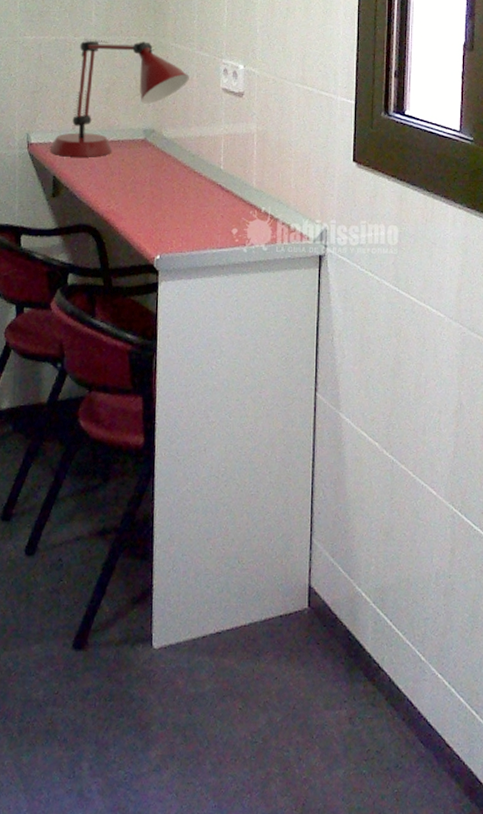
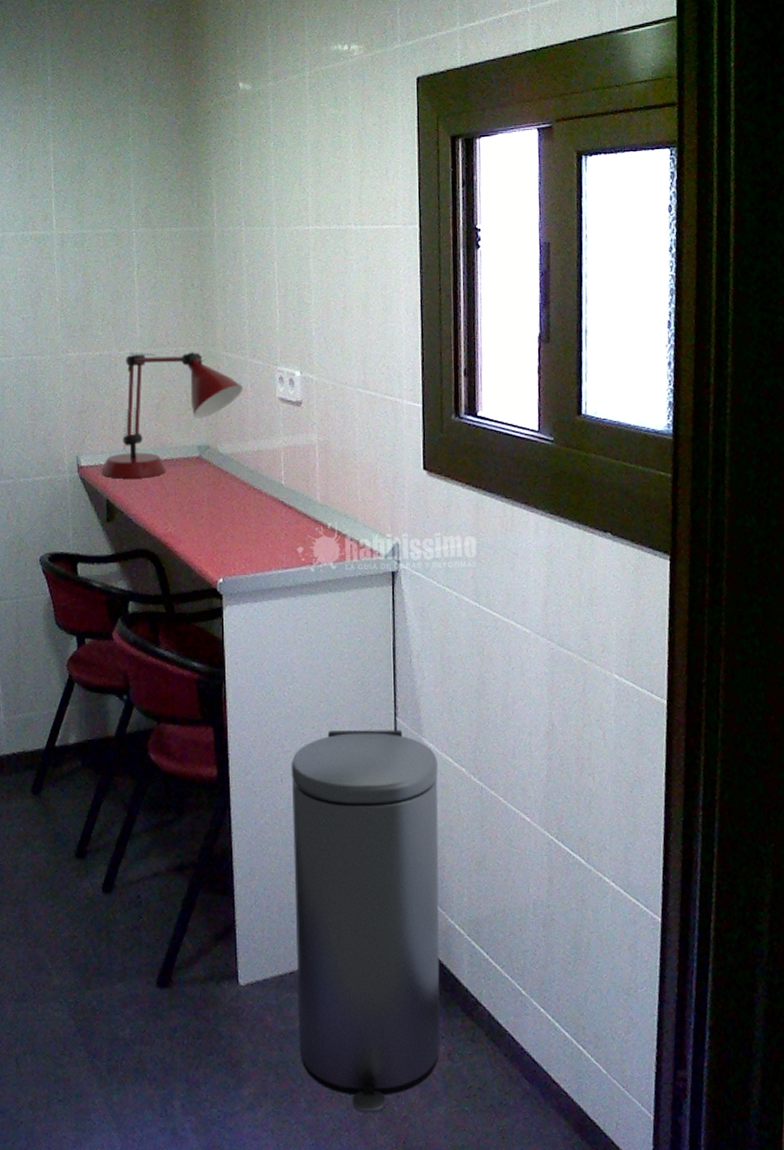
pedal bin: none [207,404,353,775] -> present [291,729,441,1113]

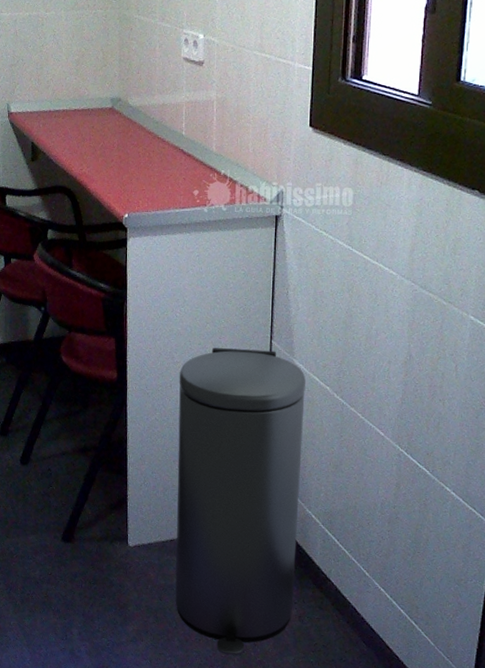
desk lamp: present [101,351,243,479] -> none [28,13,152,125]

